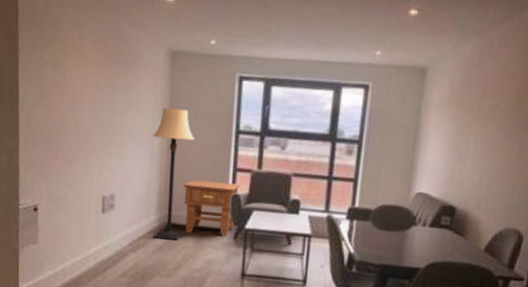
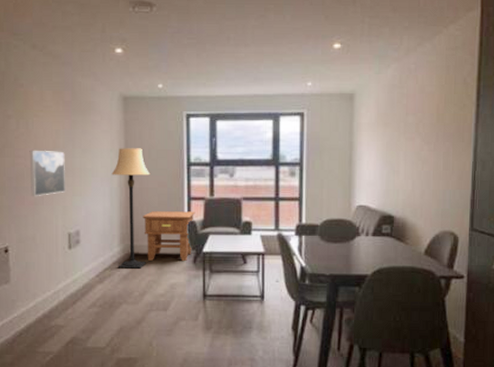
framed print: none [65,103,104,154] -> present [29,151,65,197]

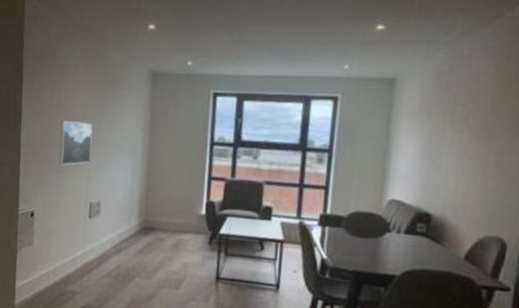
lamp: present [111,148,151,269] -> none [134,123,173,244]
side table: present [142,211,196,261] -> none [162,188,215,241]

